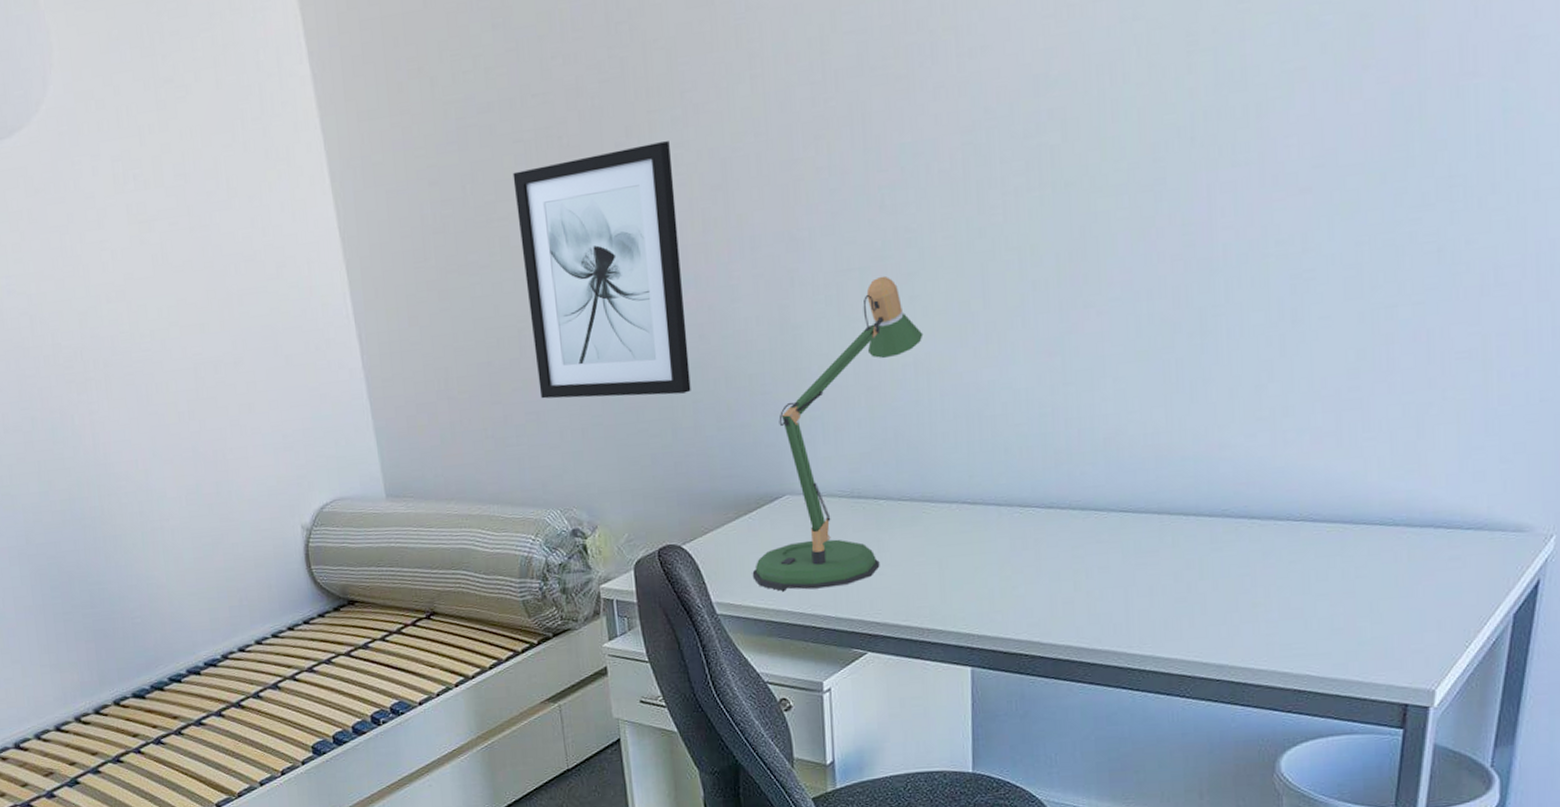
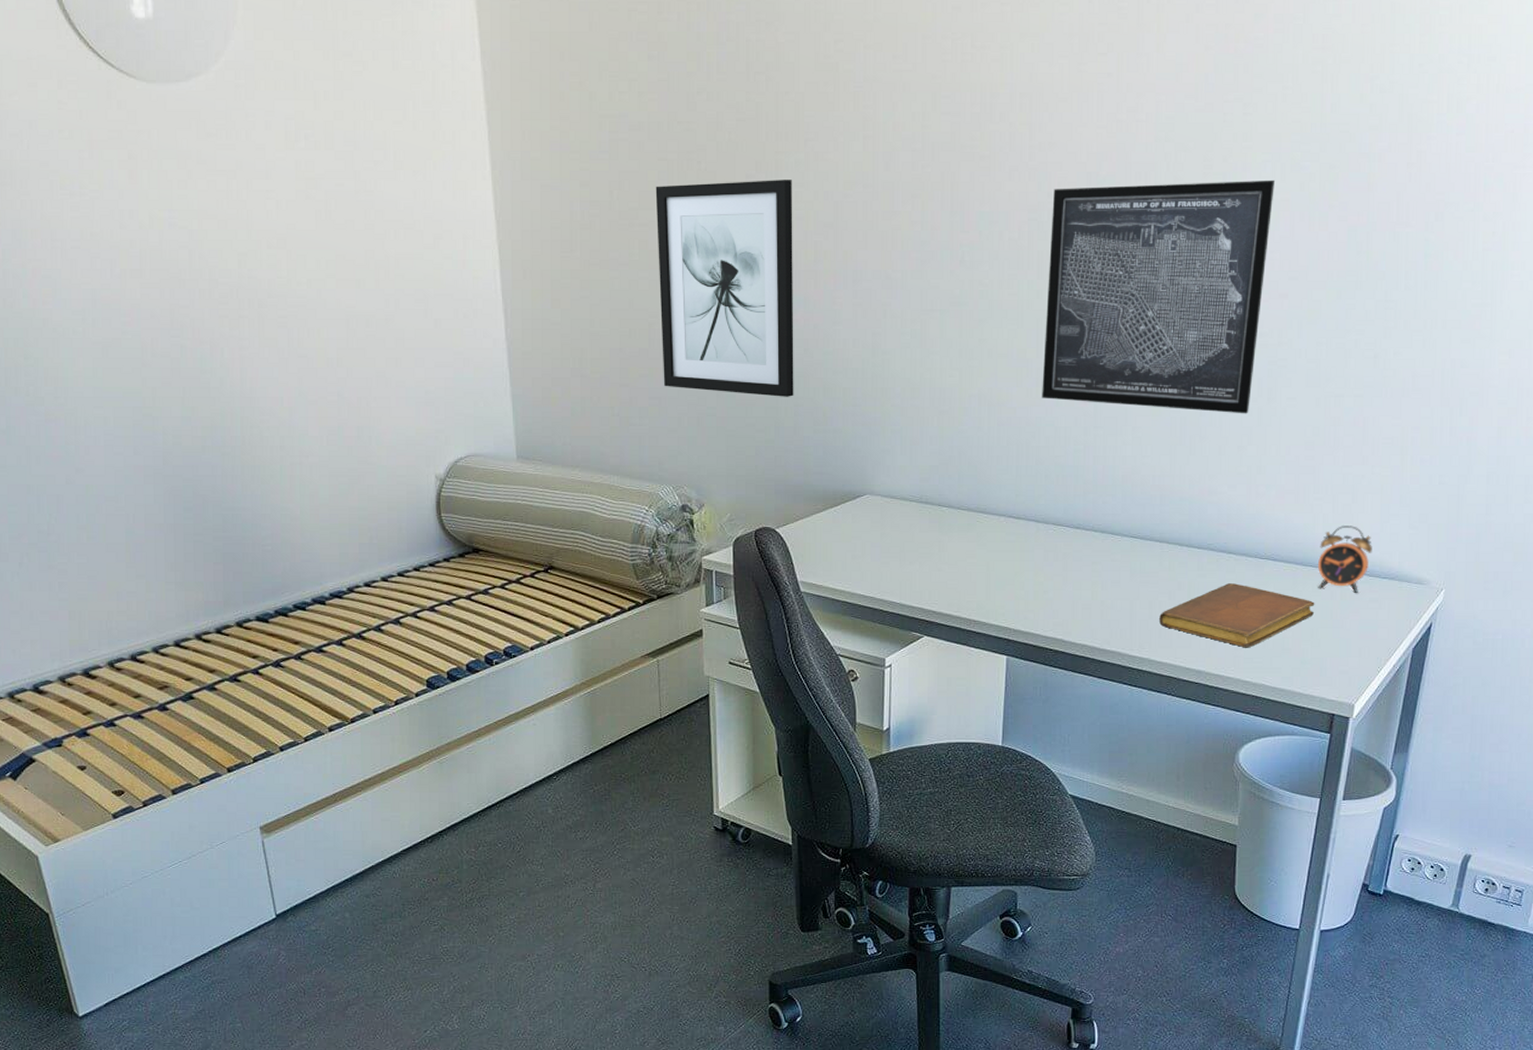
desk lamp: present [752,276,924,591] -> none [833,319,988,578]
wall art: none [991,45,1285,358] -> present [1042,179,1275,414]
notebook: none [1164,554,1373,633] -> present [1159,583,1315,648]
alarm clock: none [1374,467,1449,553] -> present [1318,526,1372,594]

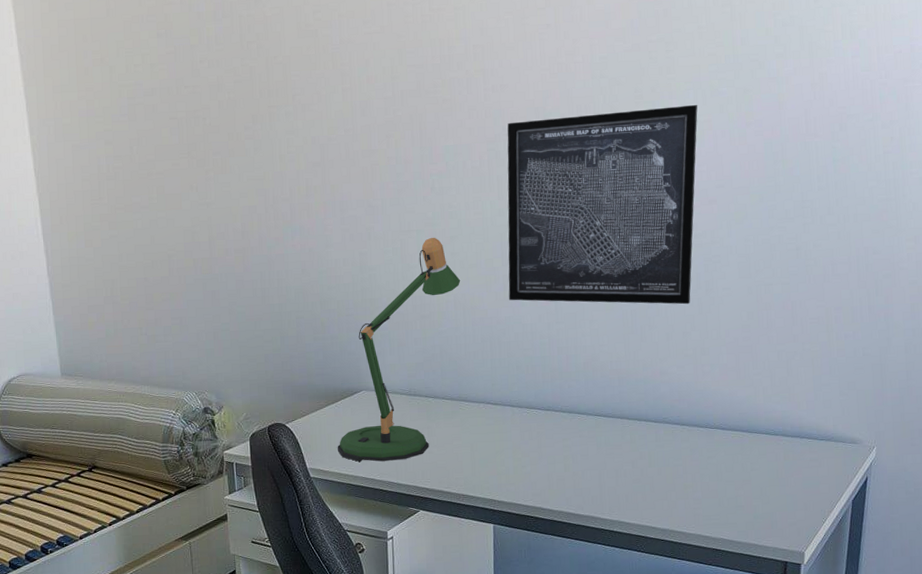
wall art: present [655,180,794,397] -> none [168,129,295,312]
desk lamp: none [833,319,988,578] -> present [337,237,461,462]
notebook: present [1159,583,1315,648] -> none [625,451,762,507]
alarm clock: present [1318,526,1372,594] -> none [762,395,809,455]

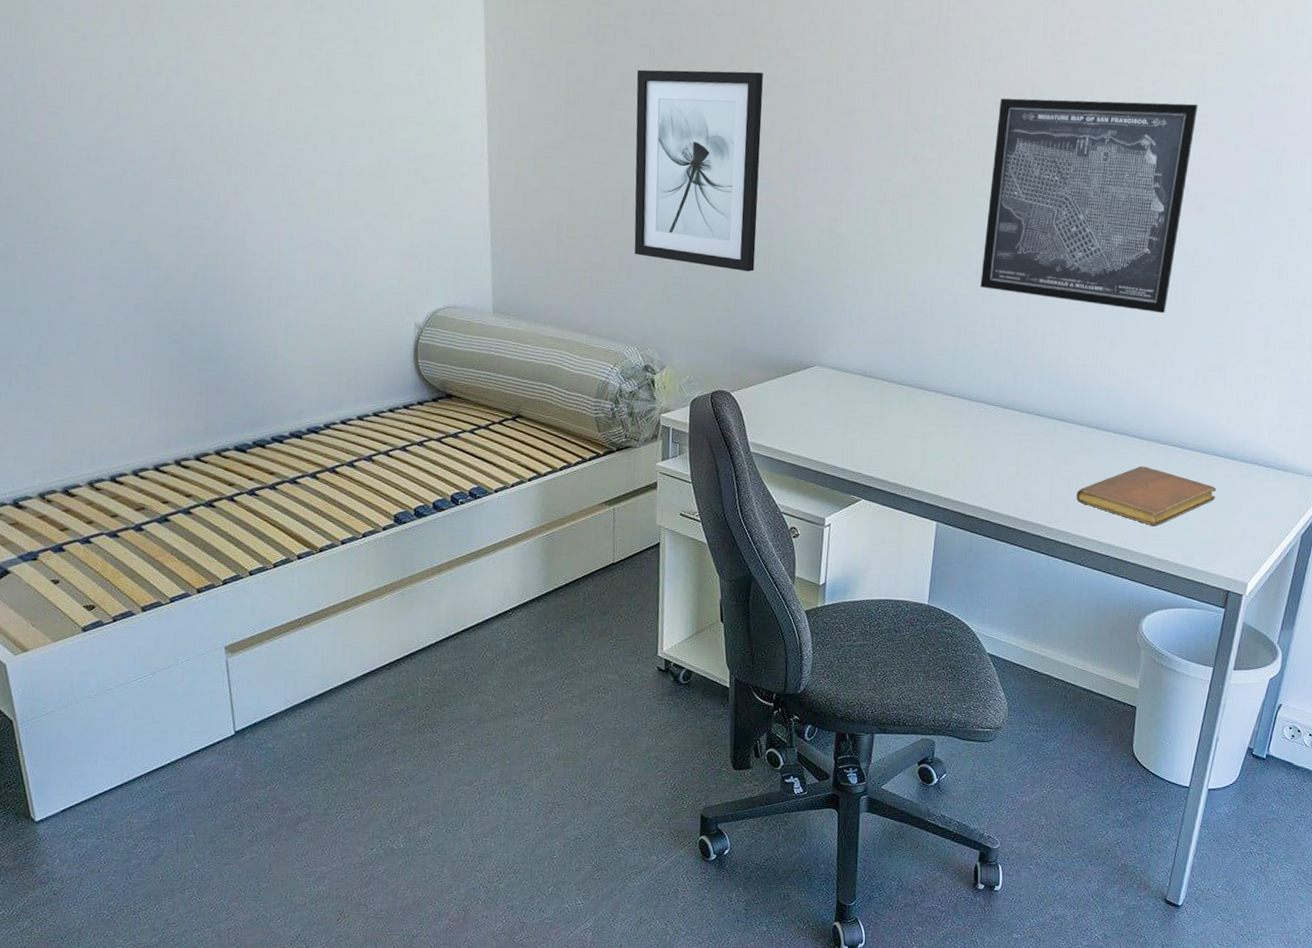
wall art: none [168,129,295,312] -> present [634,69,763,272]
desk lamp: present [337,237,461,462] -> none [782,210,932,444]
notebook: none [625,451,762,507] -> present [1076,466,1217,527]

